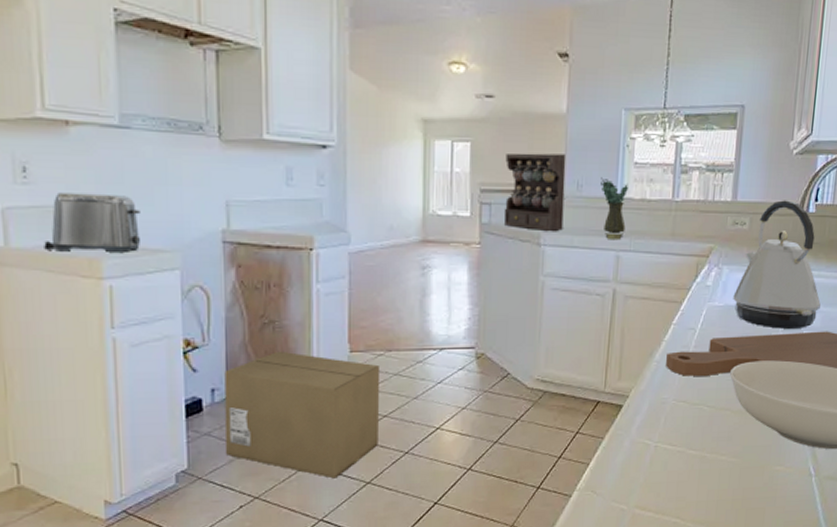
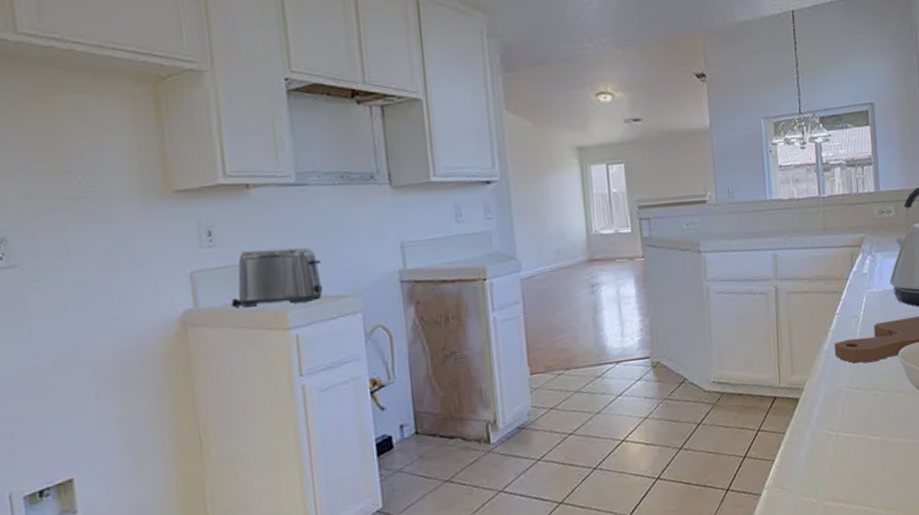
box: present [224,351,379,479] -> none [411,380,567,503]
spice rack: present [505,153,567,232] -> none [658,165,720,239]
vase: present [600,177,628,241] -> none [750,183,779,241]

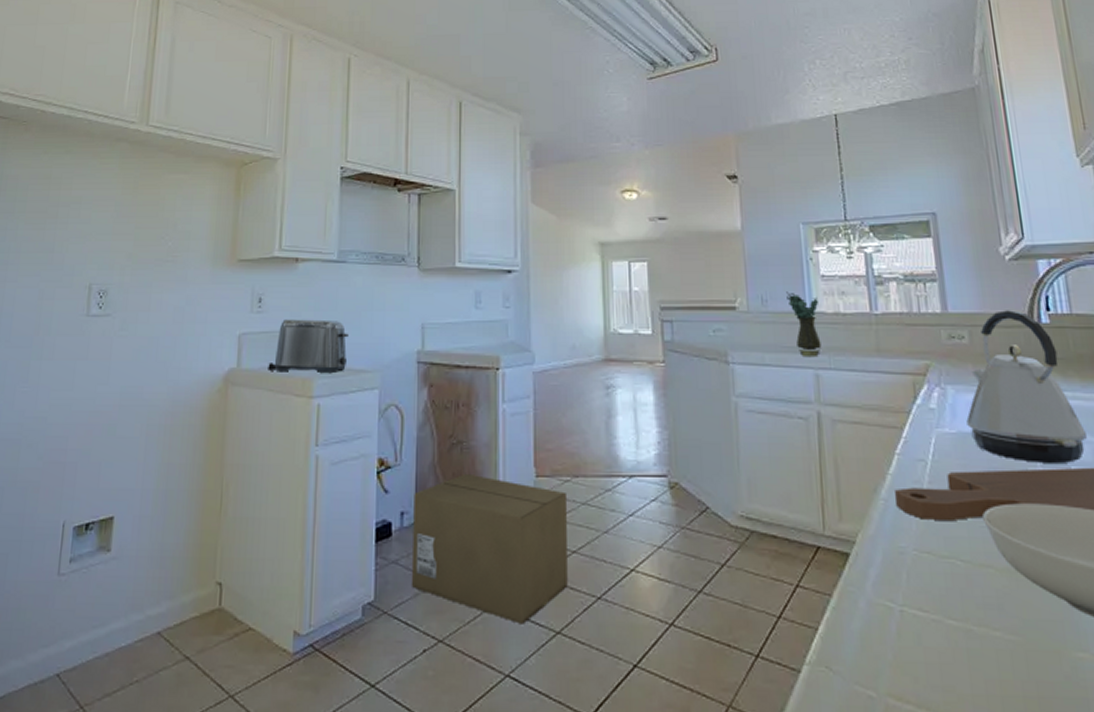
box: none [411,380,567,503] -> present [412,473,568,624]
vase: none [750,183,779,241] -> present [786,292,822,358]

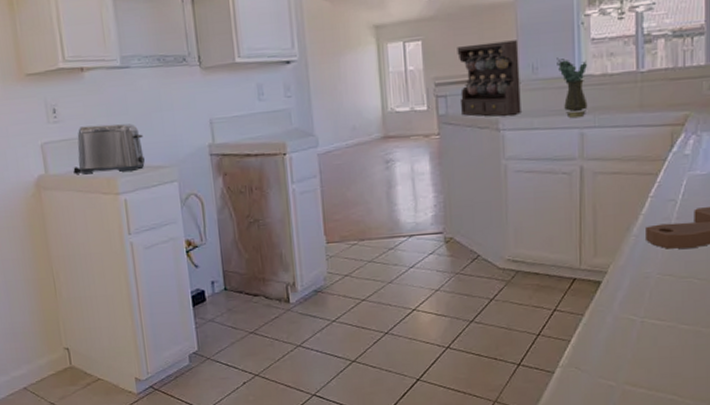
box: present [412,473,568,624] -> none [221,245,360,358]
spice rack: none [683,270,751,349] -> present [457,40,521,117]

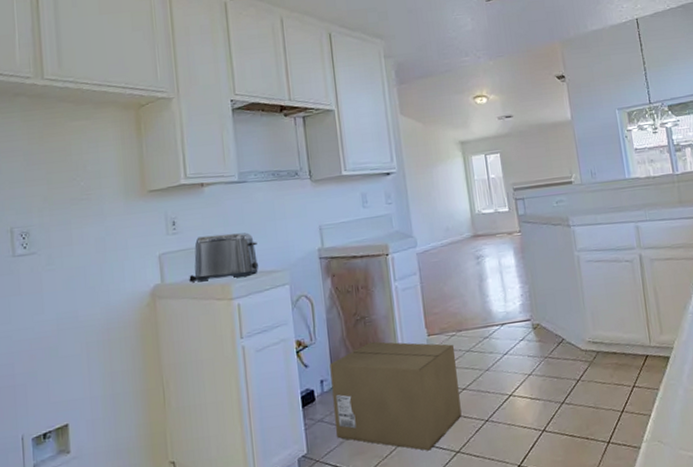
box: none [221,245,360,358] -> present [330,341,462,451]
spice rack: present [457,40,521,117] -> none [529,151,586,215]
vase: present [557,58,588,119] -> none [609,165,639,215]

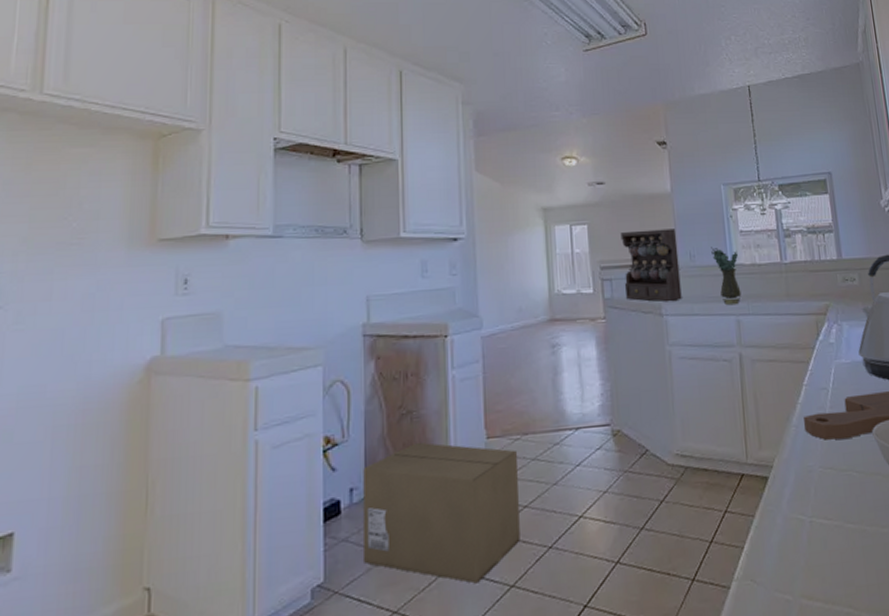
toaster: present [189,232,259,282] -> none [197,298,288,357]
spice rack: none [529,151,586,215] -> present [620,229,682,302]
vase: none [609,165,639,215] -> present [711,247,742,306]

